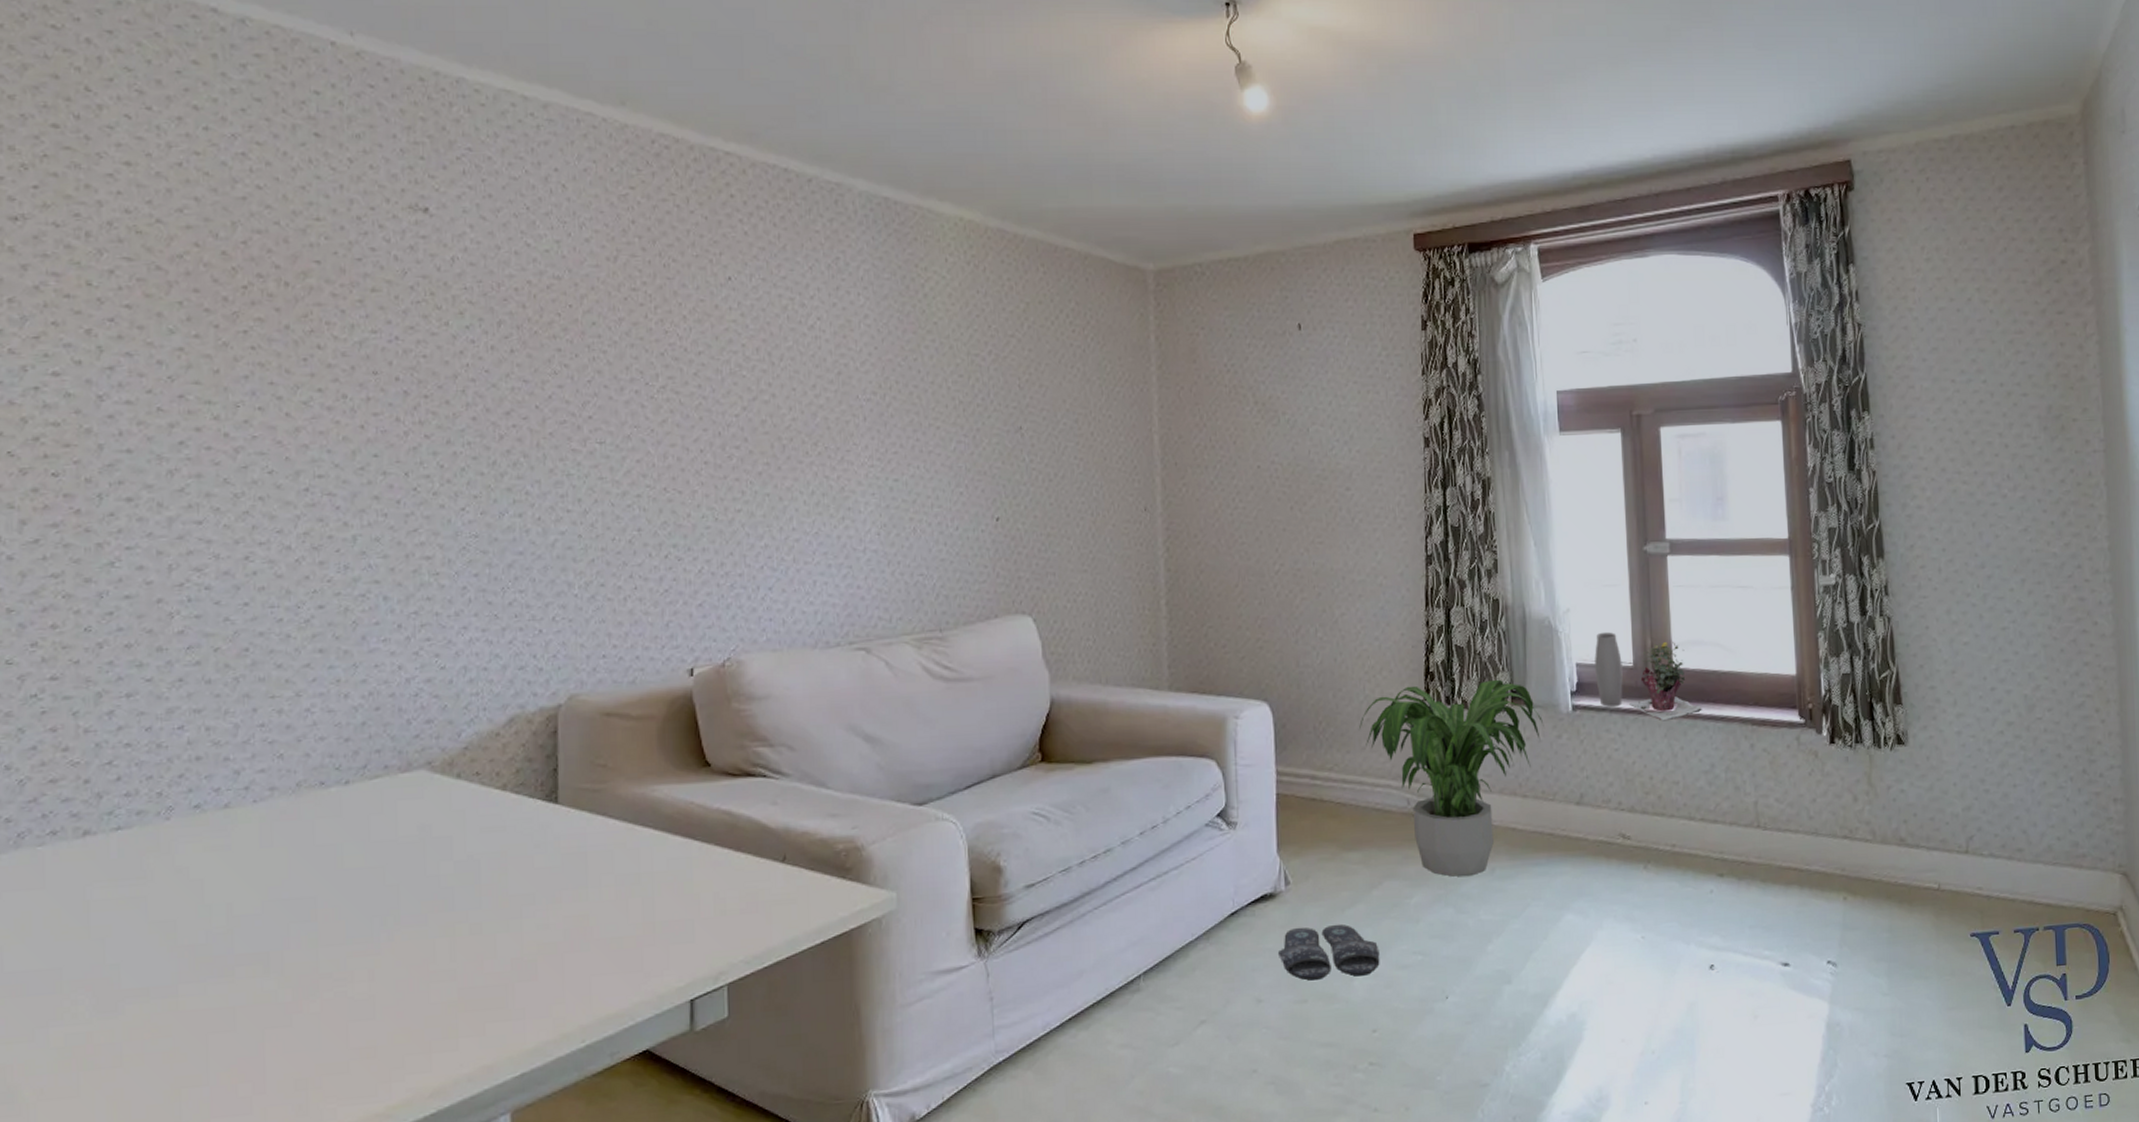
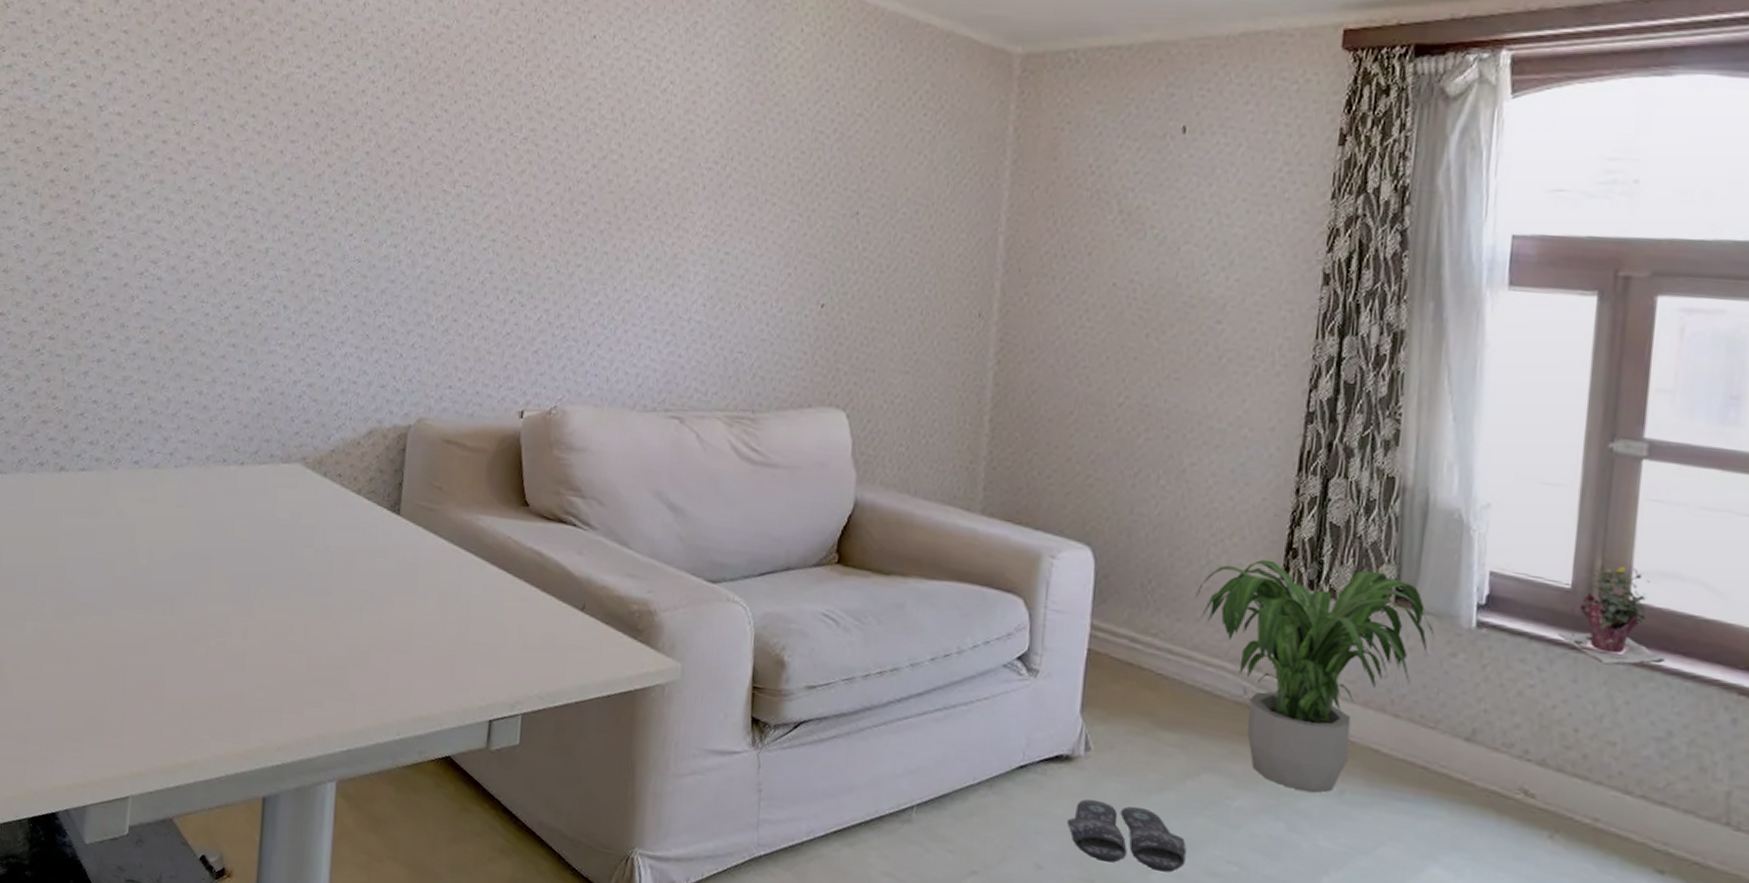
vase: present [1595,631,1623,708] -> none [1515,539,1556,635]

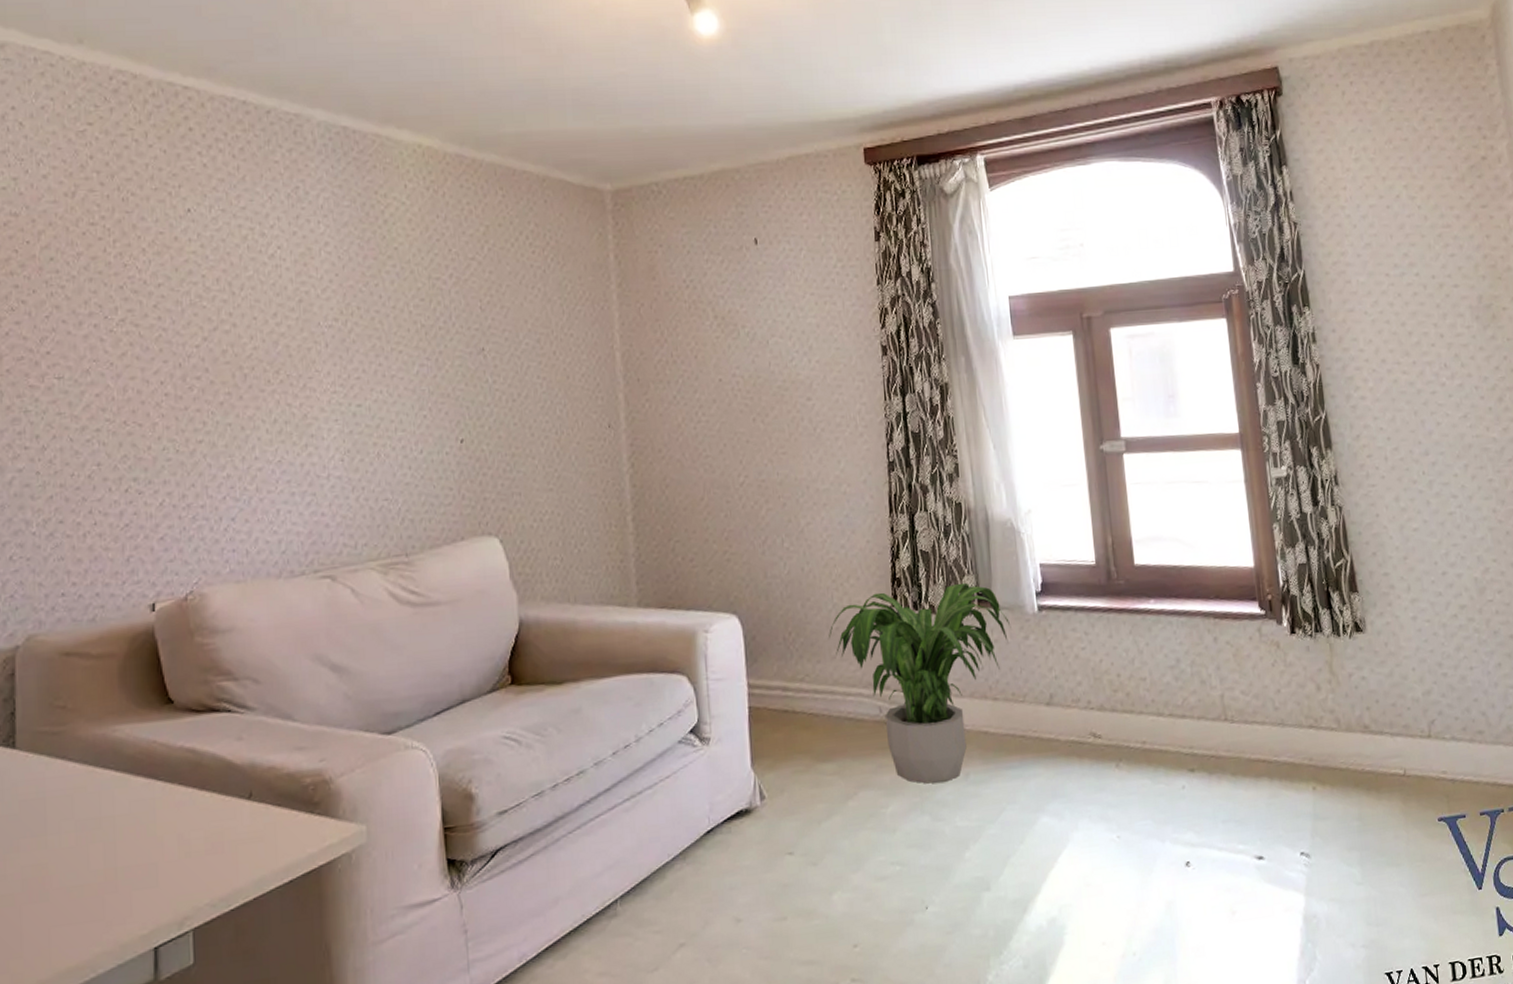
slippers: present [1066,799,1187,872] -> none [755,837,858,897]
potted flower: present [1558,567,1665,666] -> none [1093,539,1165,618]

